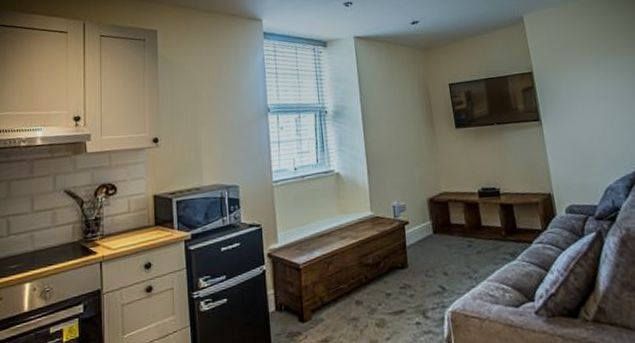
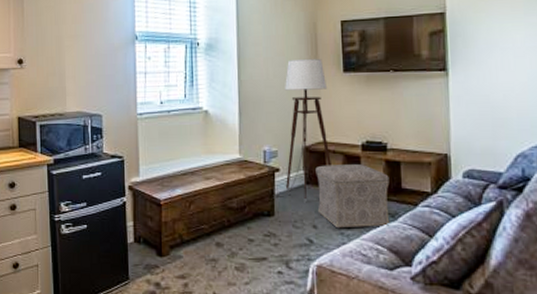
floor lamp: none [404,118,454,251] -> present [273,58,331,199]
ottoman: none [440,210,511,273] -> present [315,164,390,229]

